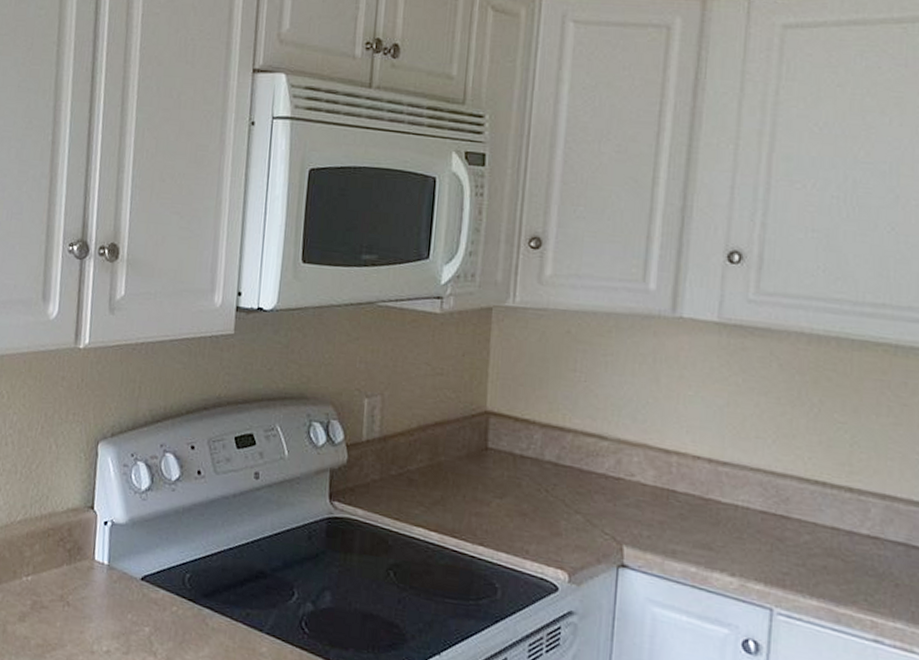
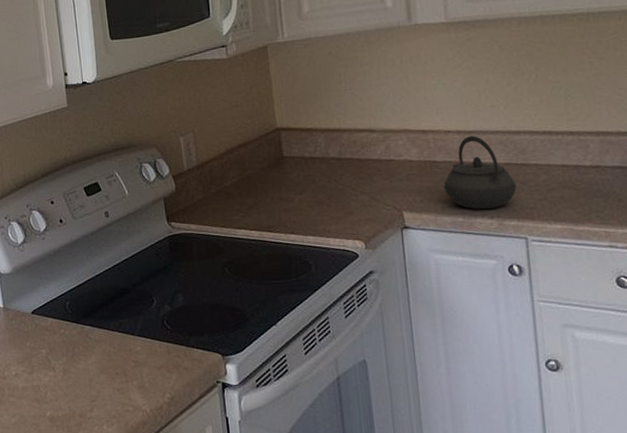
kettle: none [680,468,771,564] -> present [444,136,517,210]

